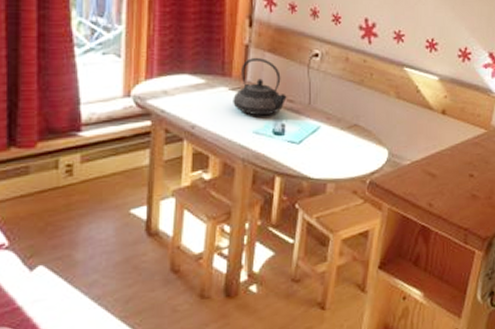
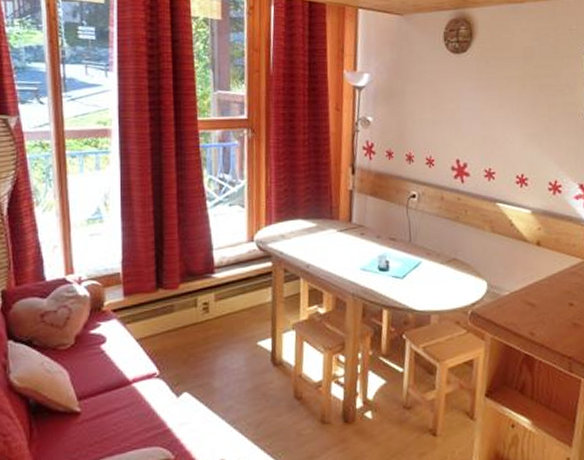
teapot: present [233,58,287,116] -> none [341,201,389,254]

